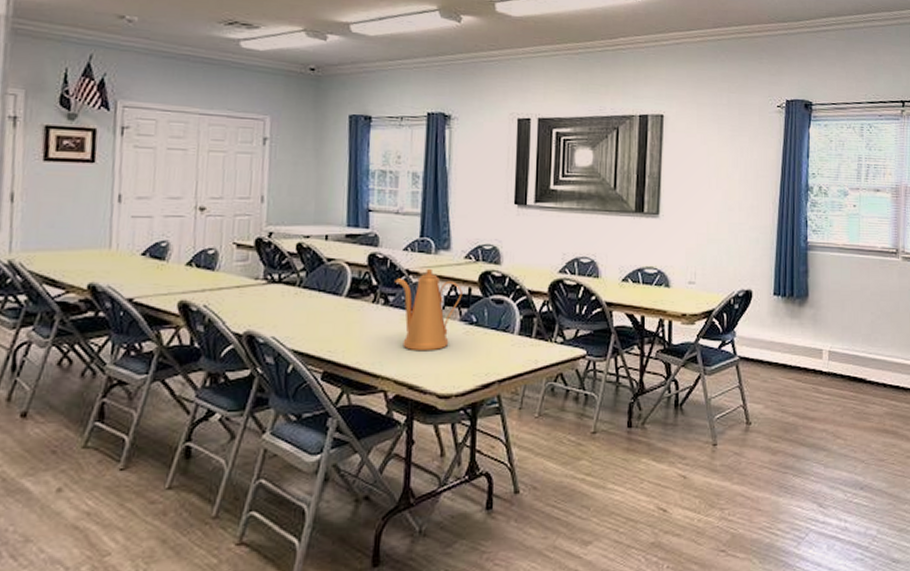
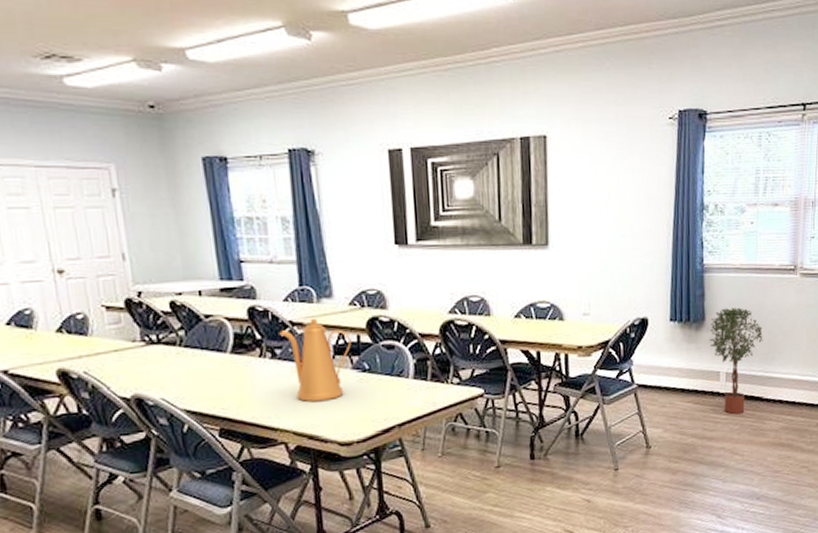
potted tree: none [812,286,866,395] -> present [709,307,763,415]

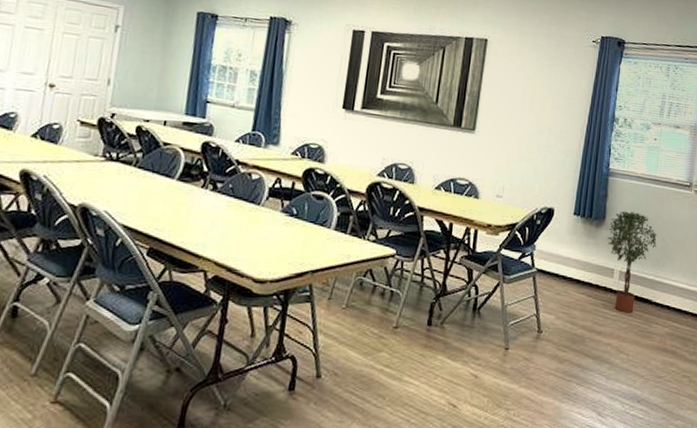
coffee pot: present [279,317,351,402] -> none [224,160,287,238]

